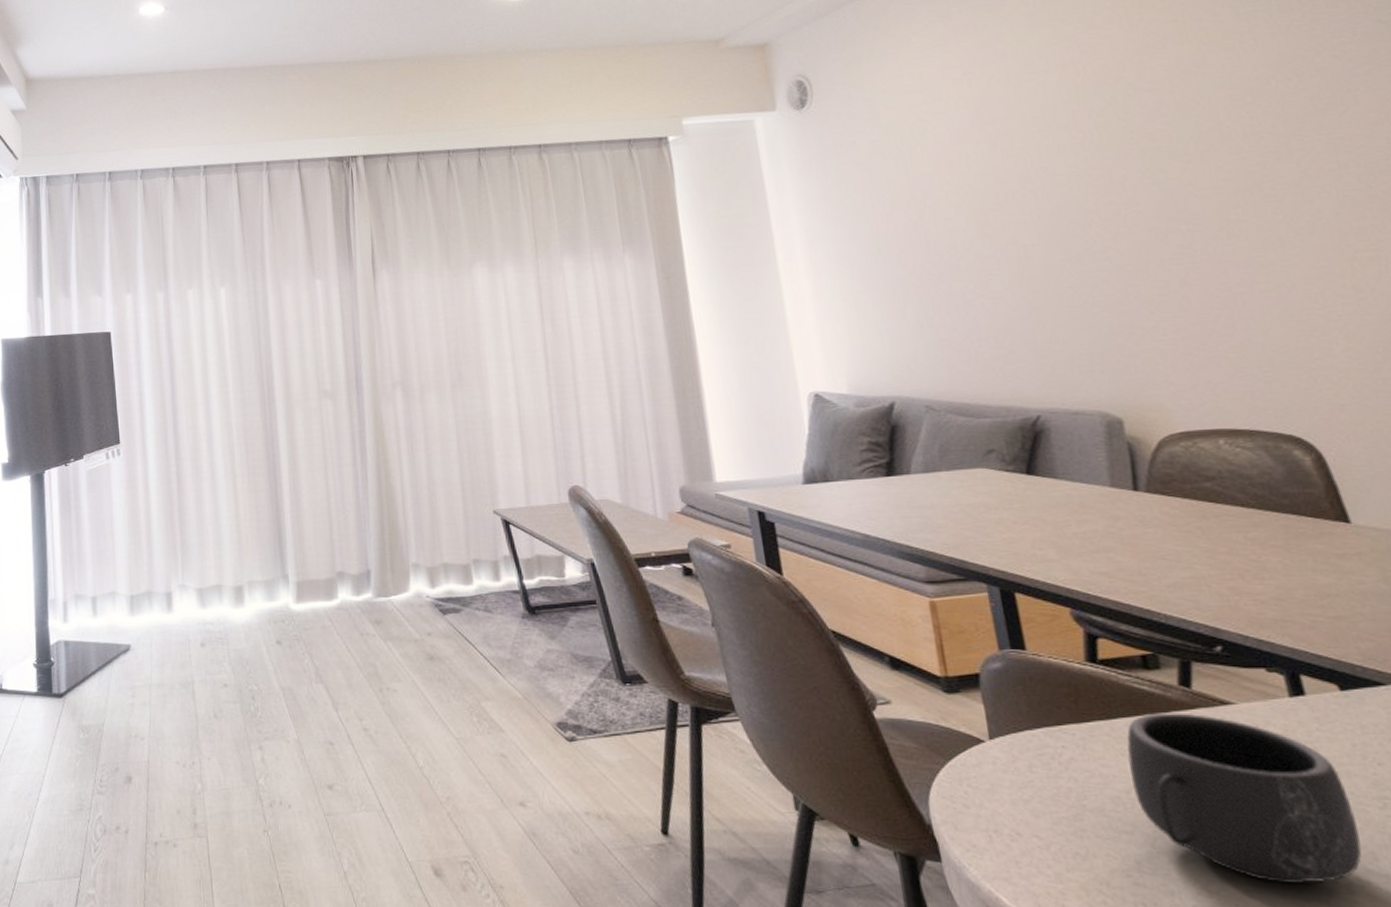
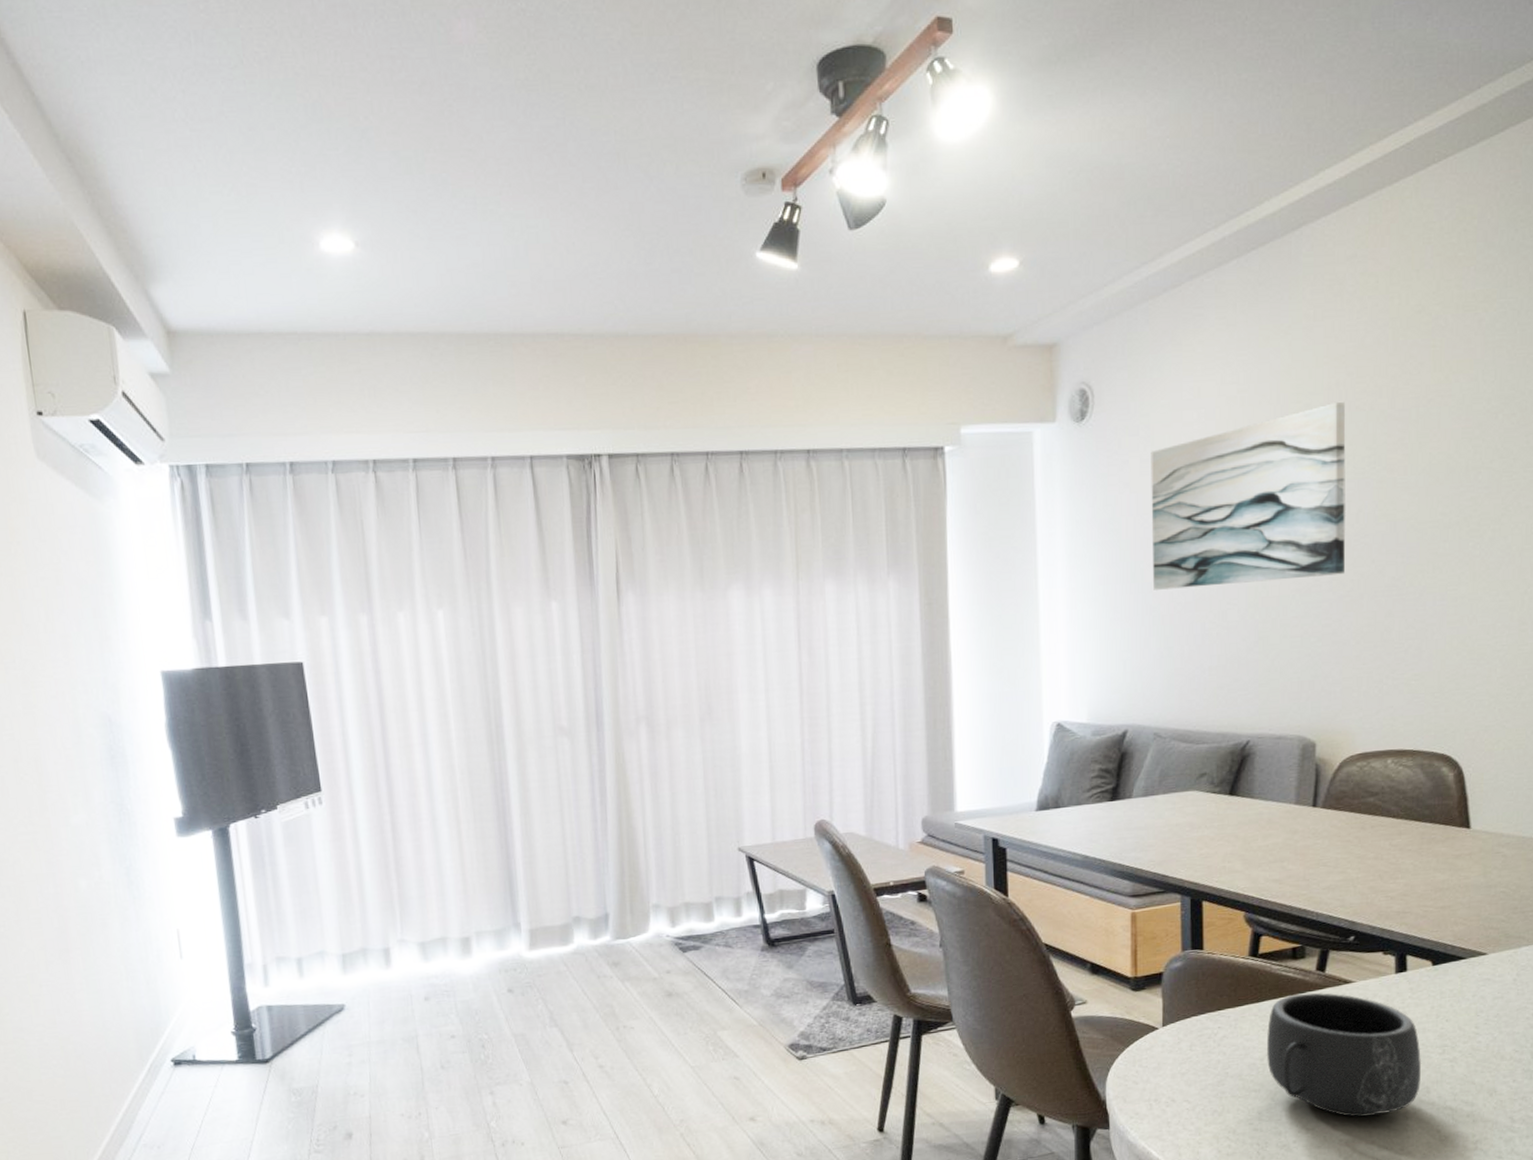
wall art: none [878,78,1120,262] -> present [1150,402,1346,590]

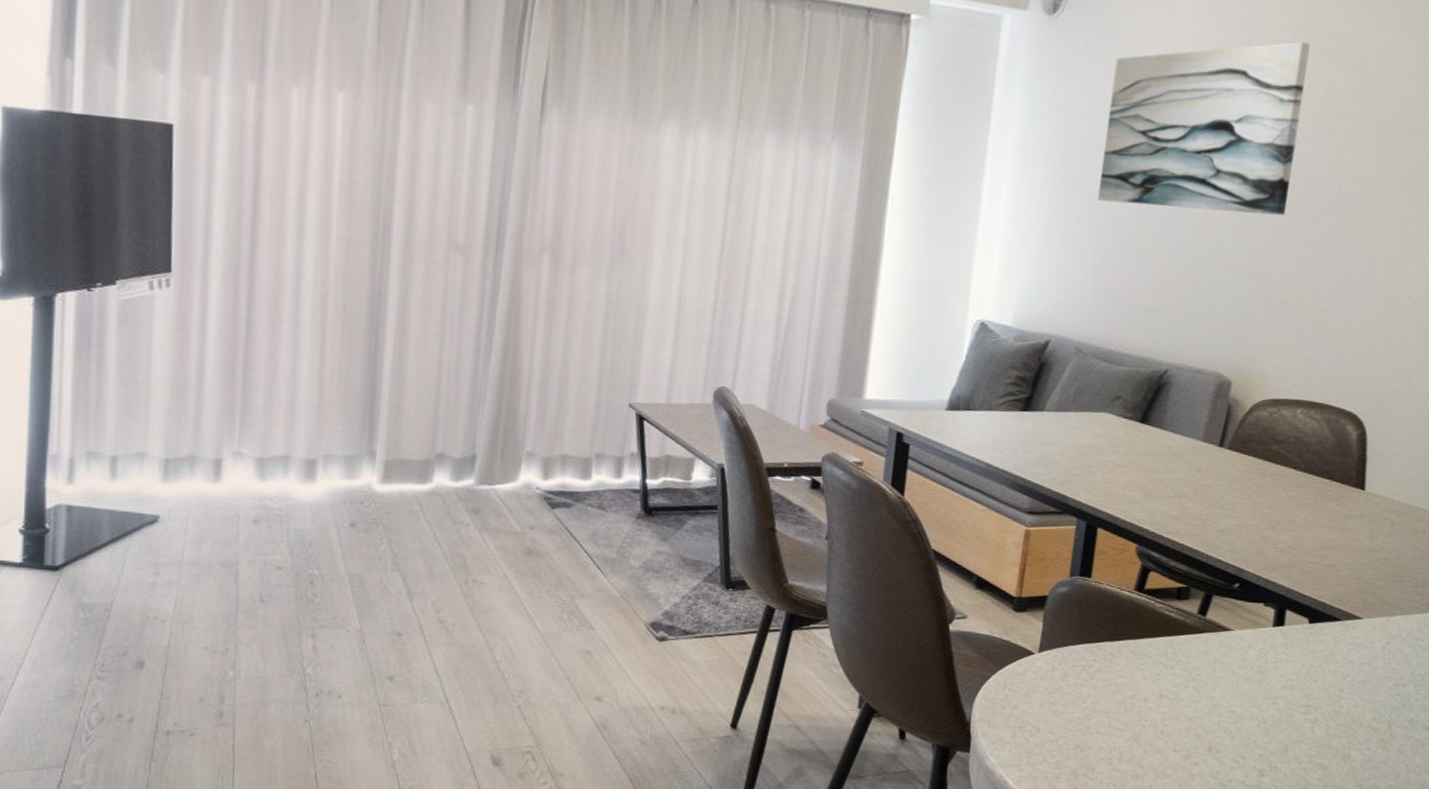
mug: present [1266,992,1422,1117] -> none [1136,635,1285,769]

